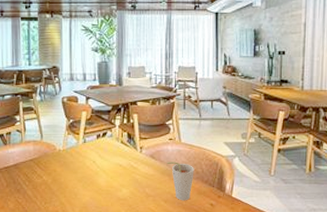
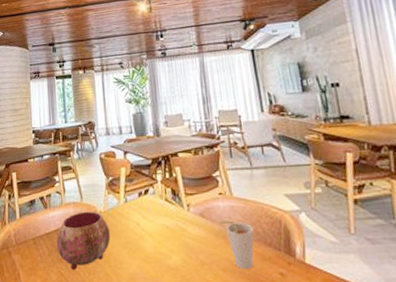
bowl: none [14,149,67,199] -> present [56,211,110,270]

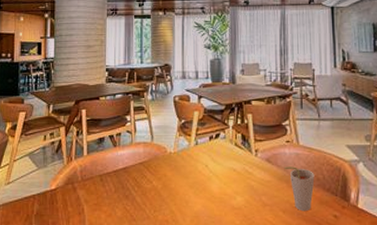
bowl: present [56,211,110,270] -> none [123,151,178,207]

